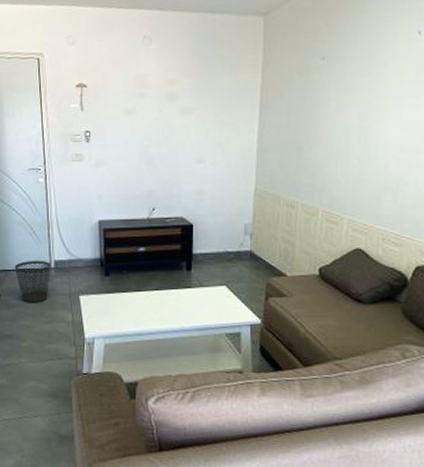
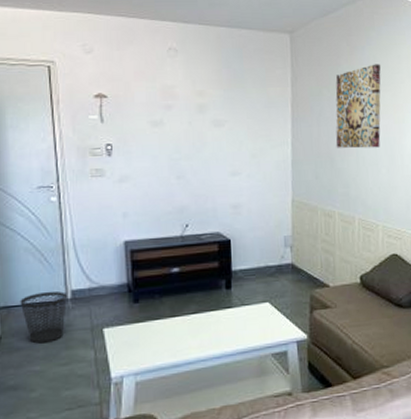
wall art: none [304,45,362,138] -> present [335,64,381,149]

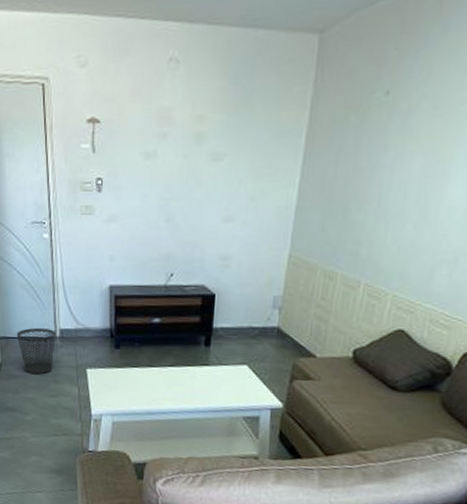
wall art: present [335,64,381,149] -> none [353,76,438,196]

